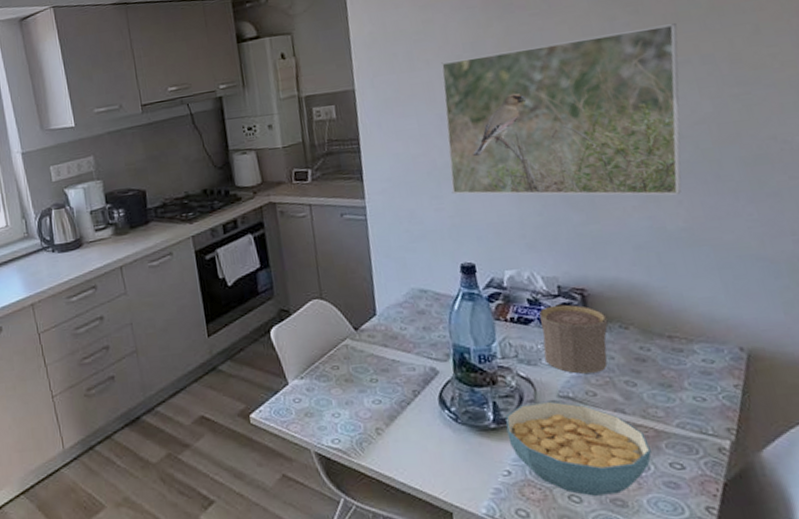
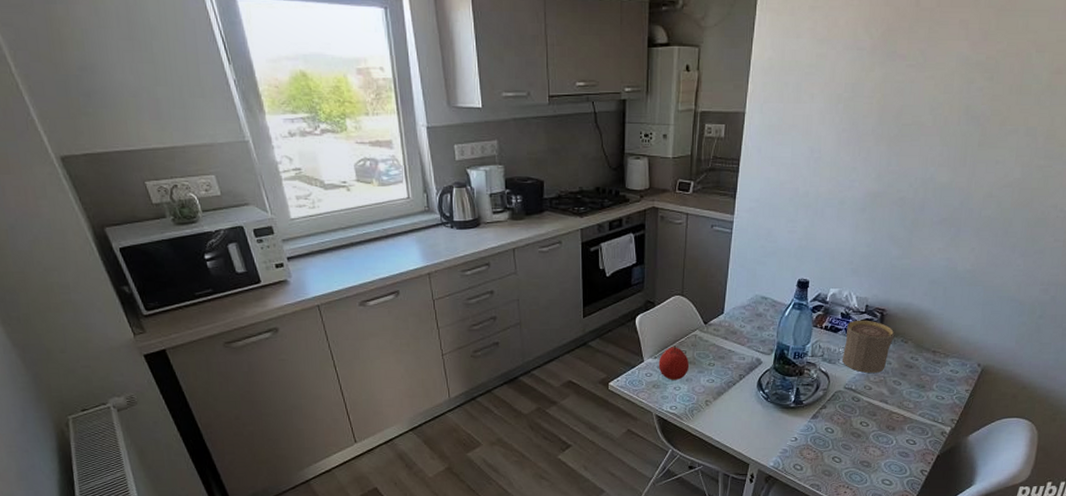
fruit: none [306,360,347,405] -> present [658,345,690,380]
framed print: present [440,23,682,196] -> none [805,95,1018,244]
cereal bowl: present [505,401,652,496] -> none [801,390,897,458]

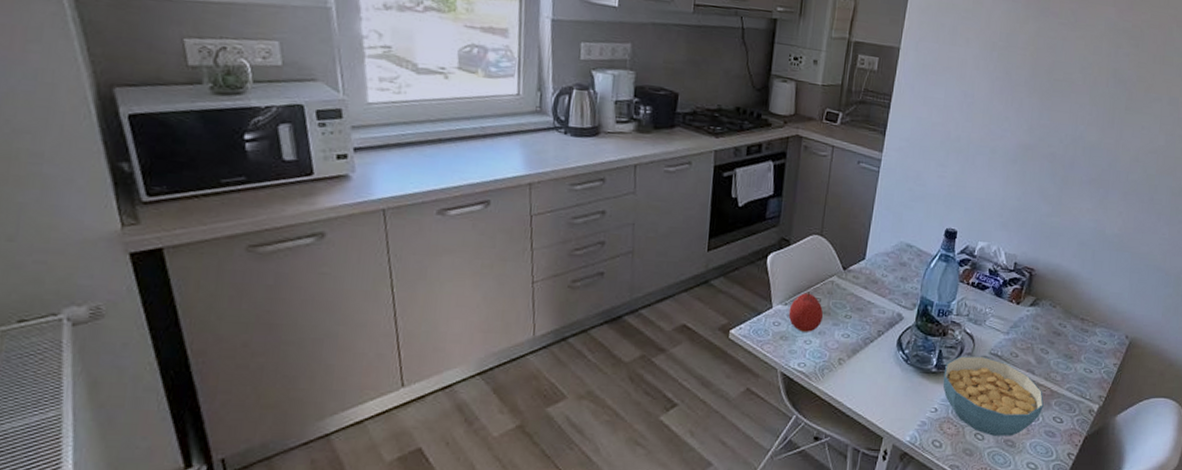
cereal bowl: none [801,390,897,458] -> present [942,355,1044,436]
cup: present [843,320,895,373] -> none [989,278,1043,338]

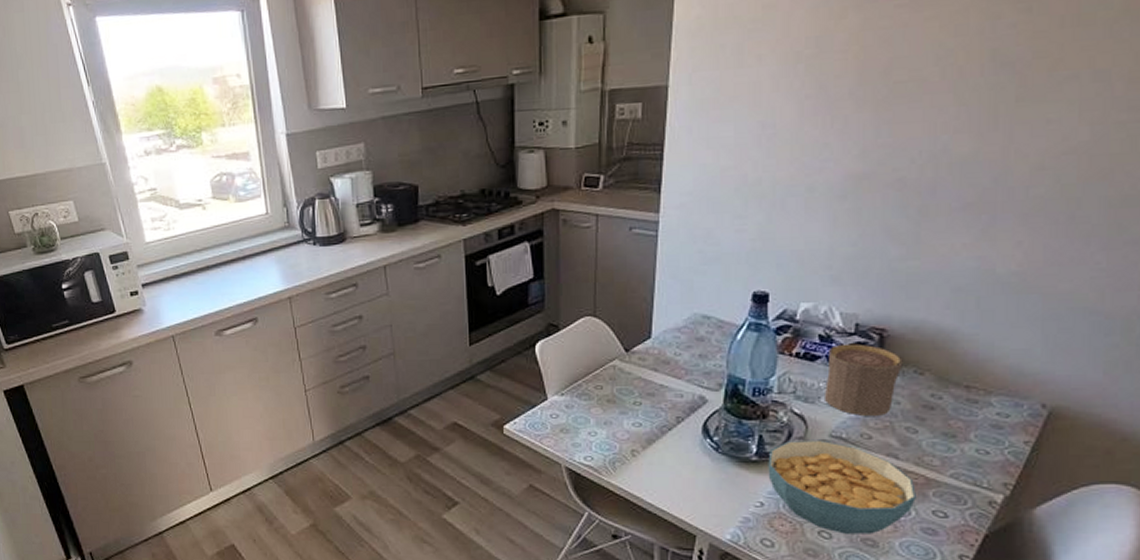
fruit: present [788,292,824,332] -> none [566,379,608,423]
cup: none [989,278,1043,338] -> present [825,343,903,416]

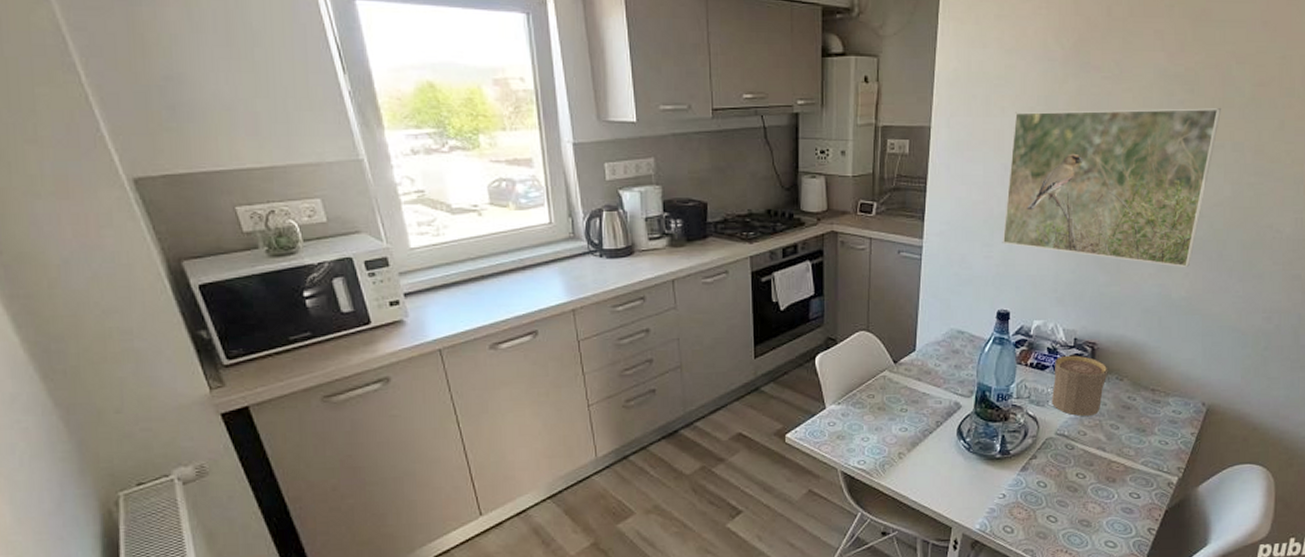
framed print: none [759,28,1075,236] -> present [1002,108,1221,268]
cereal bowl: present [768,440,916,534] -> none [1009,437,1118,517]

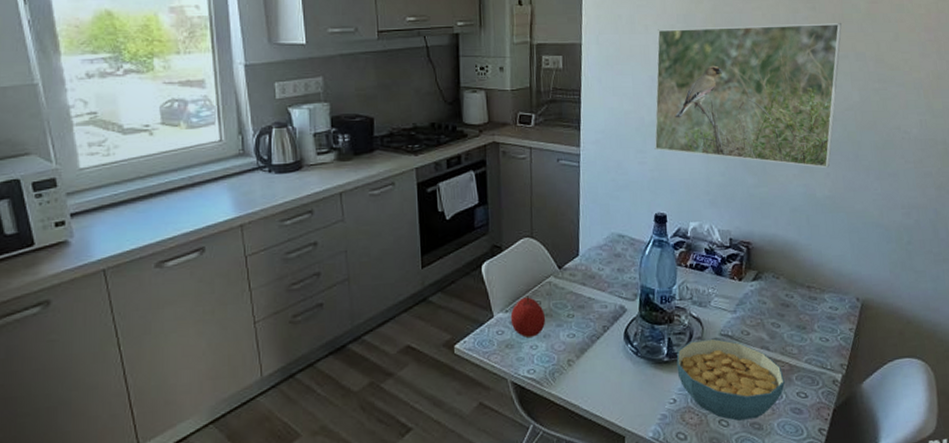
fruit: none [843,389,879,430] -> present [510,296,546,338]
cereal bowl: none [1009,437,1118,517] -> present [676,338,785,421]
cup: present [1052,355,1108,416] -> none [713,255,765,316]

